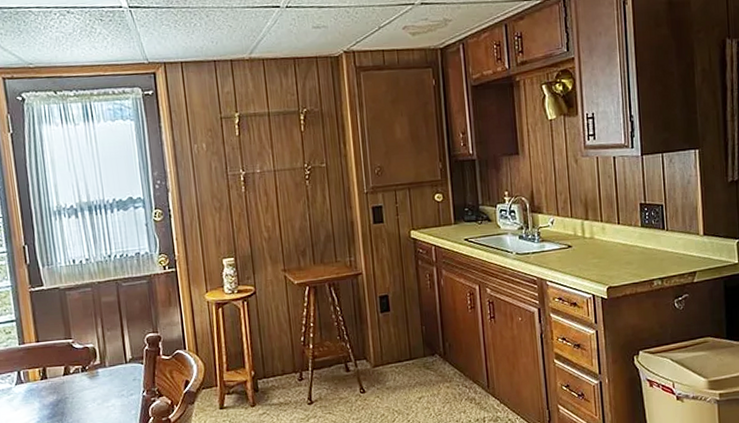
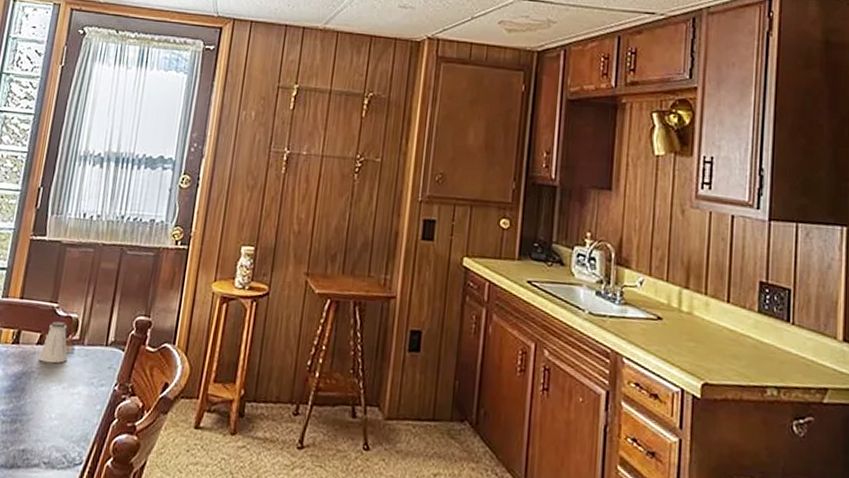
saltshaker: none [68,353,95,389] -> present [39,321,68,364]

